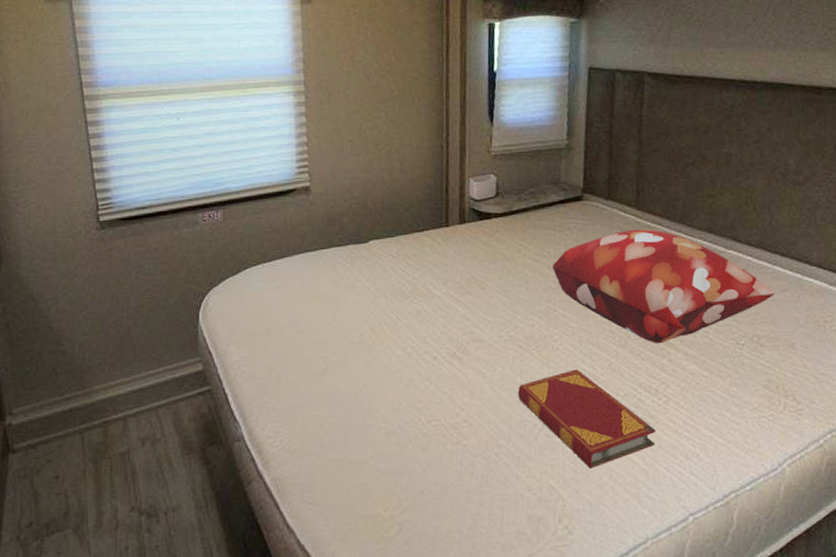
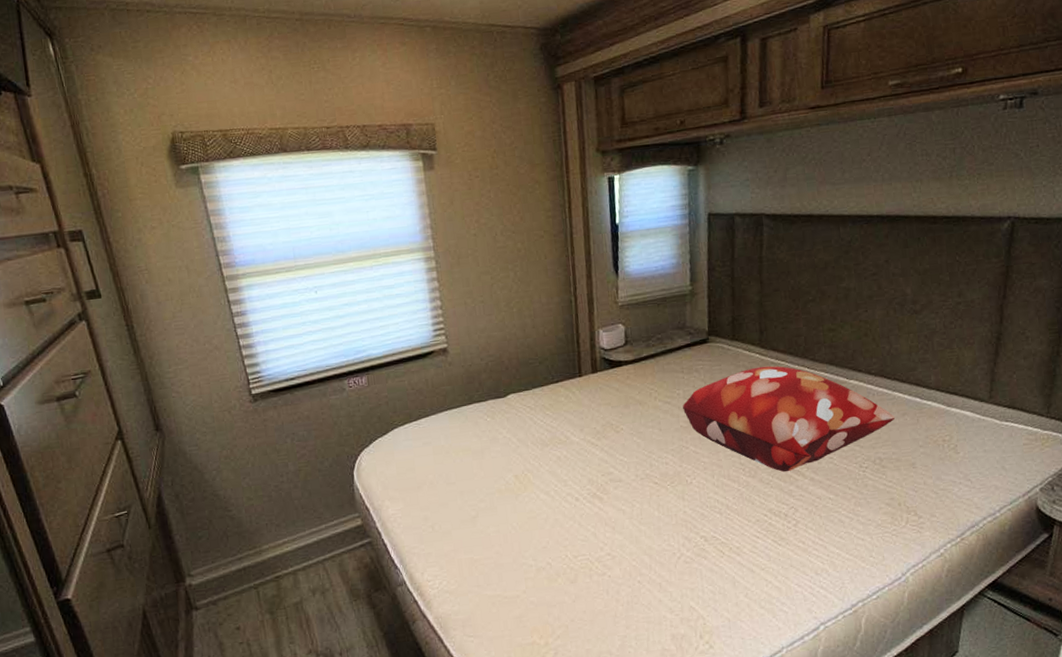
hardback book: present [518,369,656,468] -> none [656,500,787,589]

